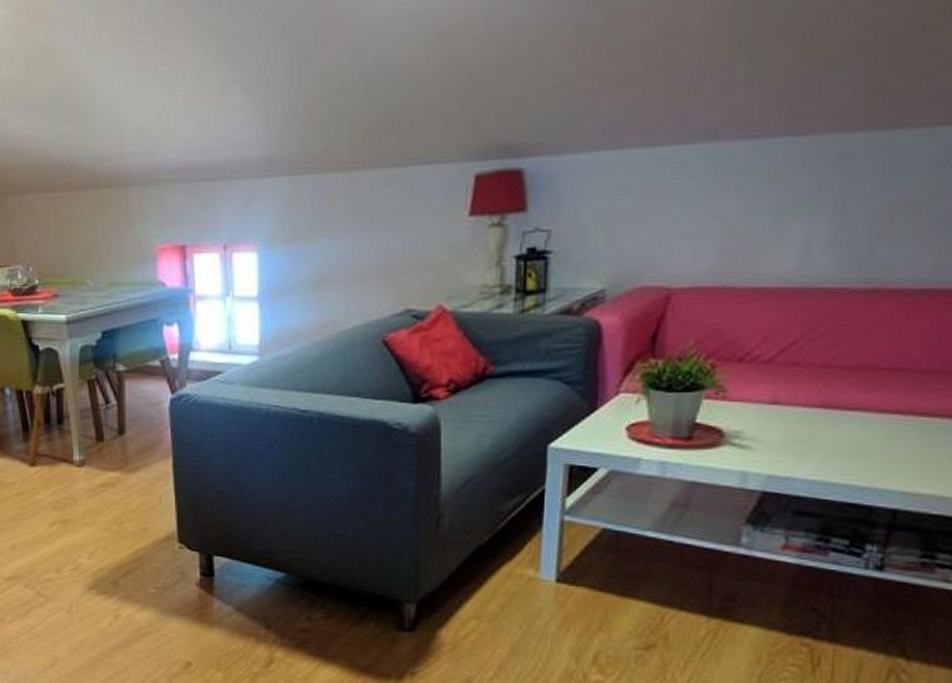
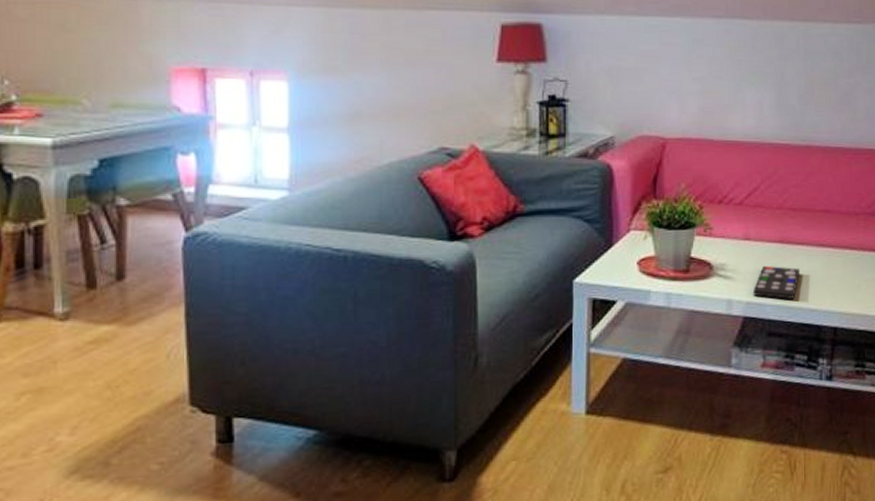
remote control: none [777,435,849,474] -> present [753,266,801,299]

